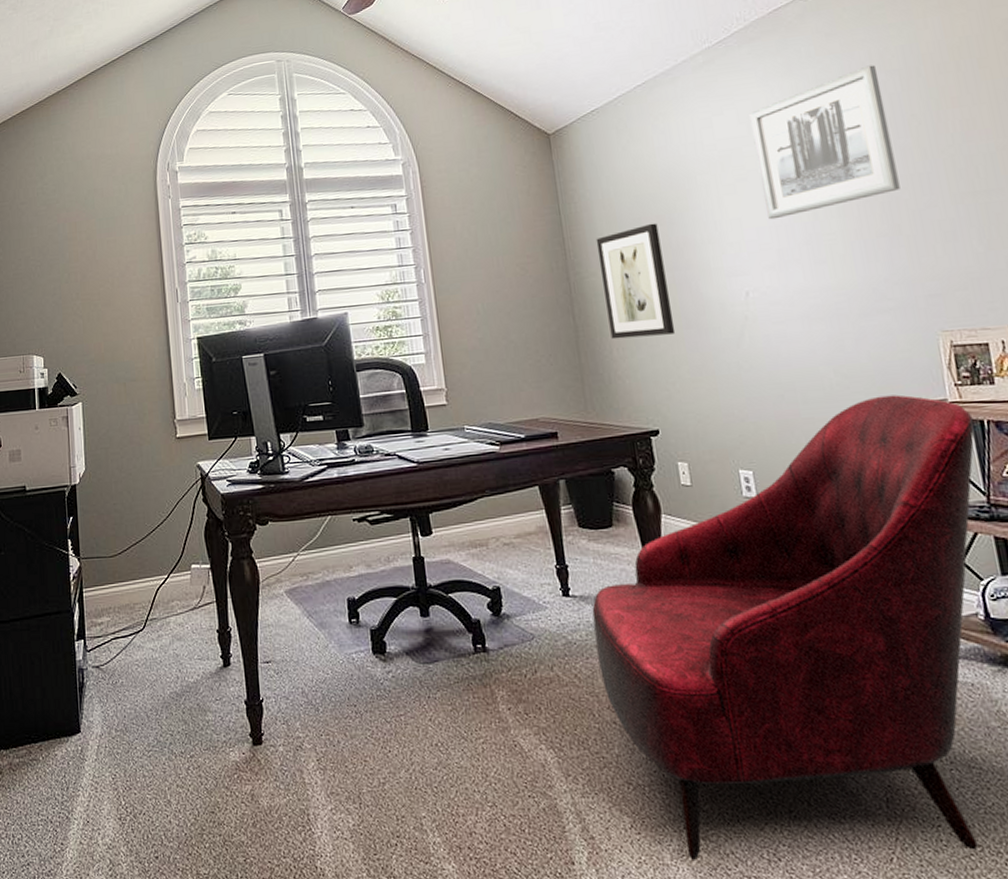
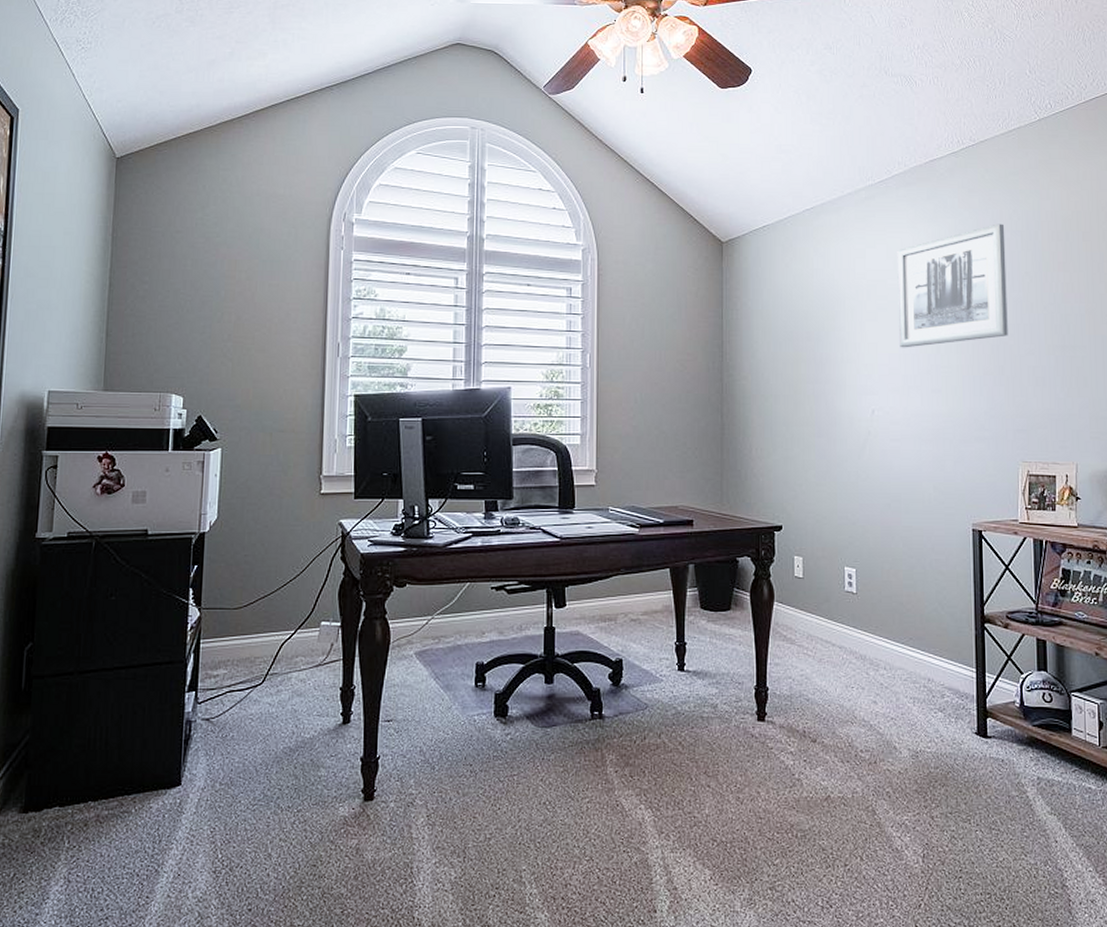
armchair: present [592,395,978,862] -> none [702,512,1035,909]
wall art: present [596,223,676,340] -> none [751,338,809,440]

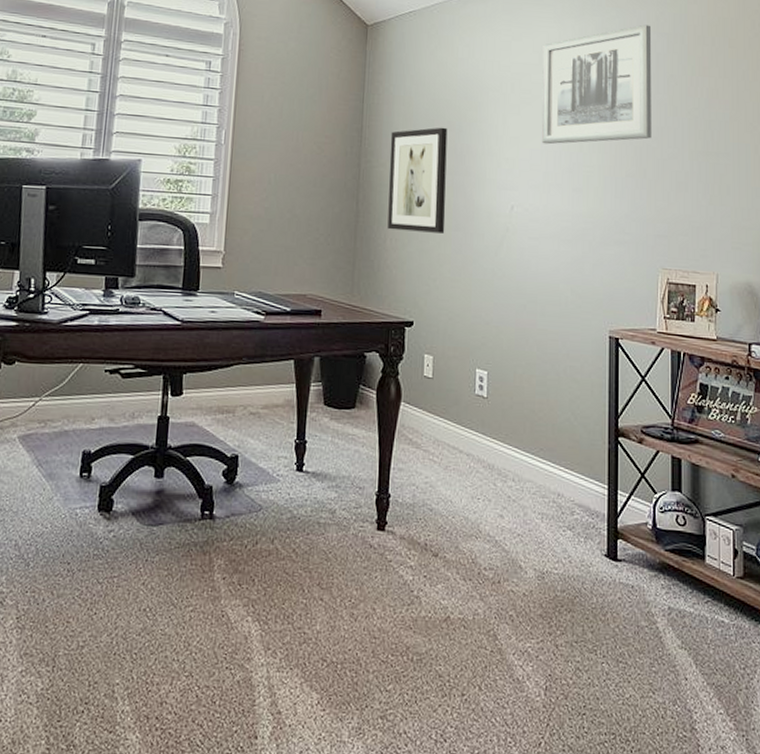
wall art: none [751,338,809,440] -> present [387,127,448,234]

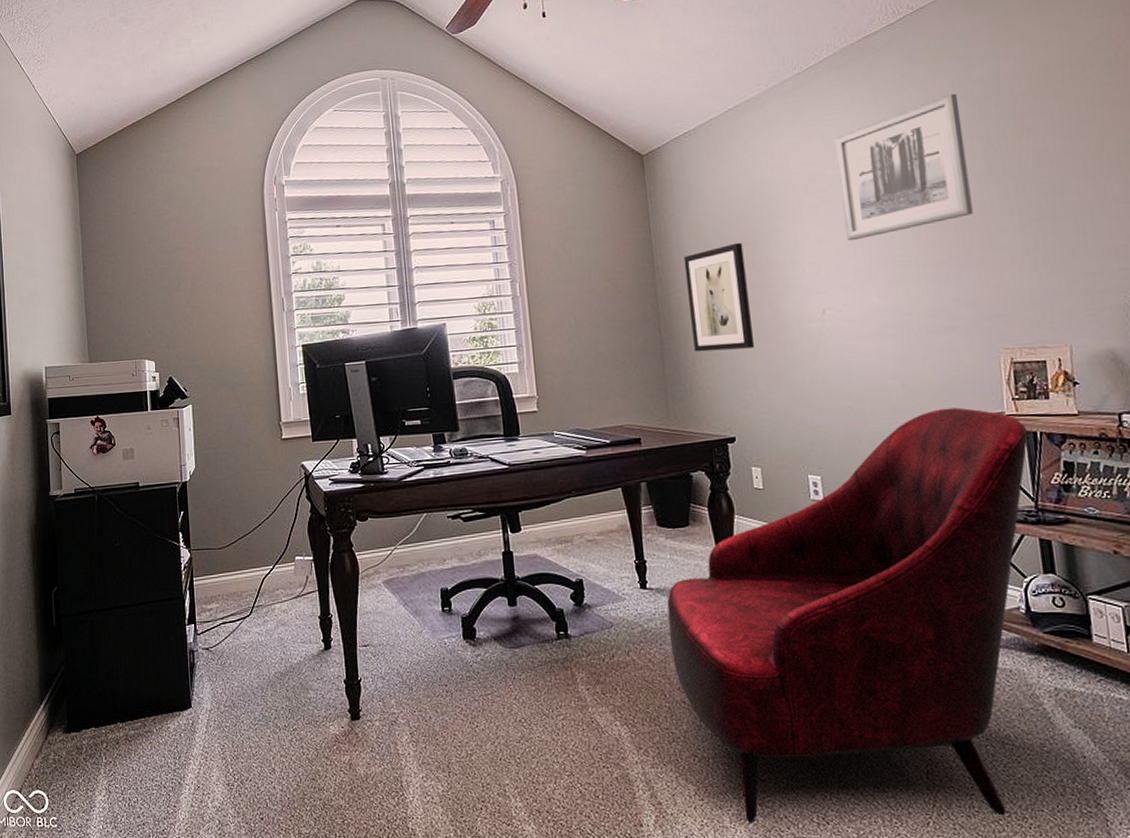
armchair: none [317,318,673,740] -> present [667,407,1028,825]

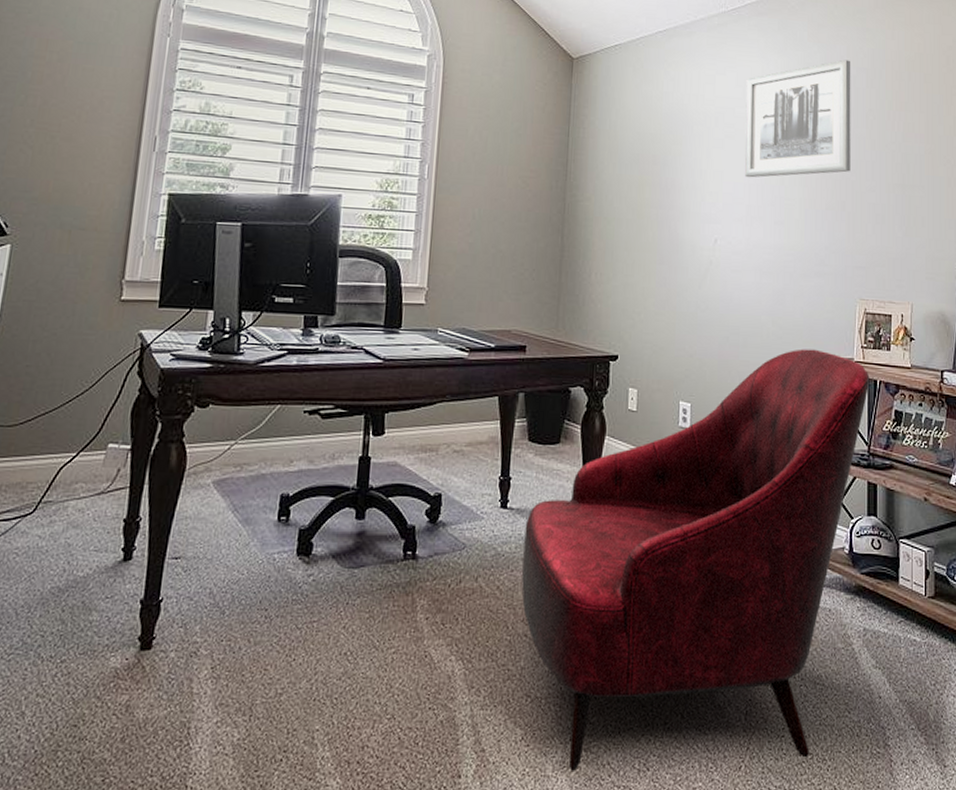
wall art: present [683,242,755,352] -> none [592,161,653,267]

